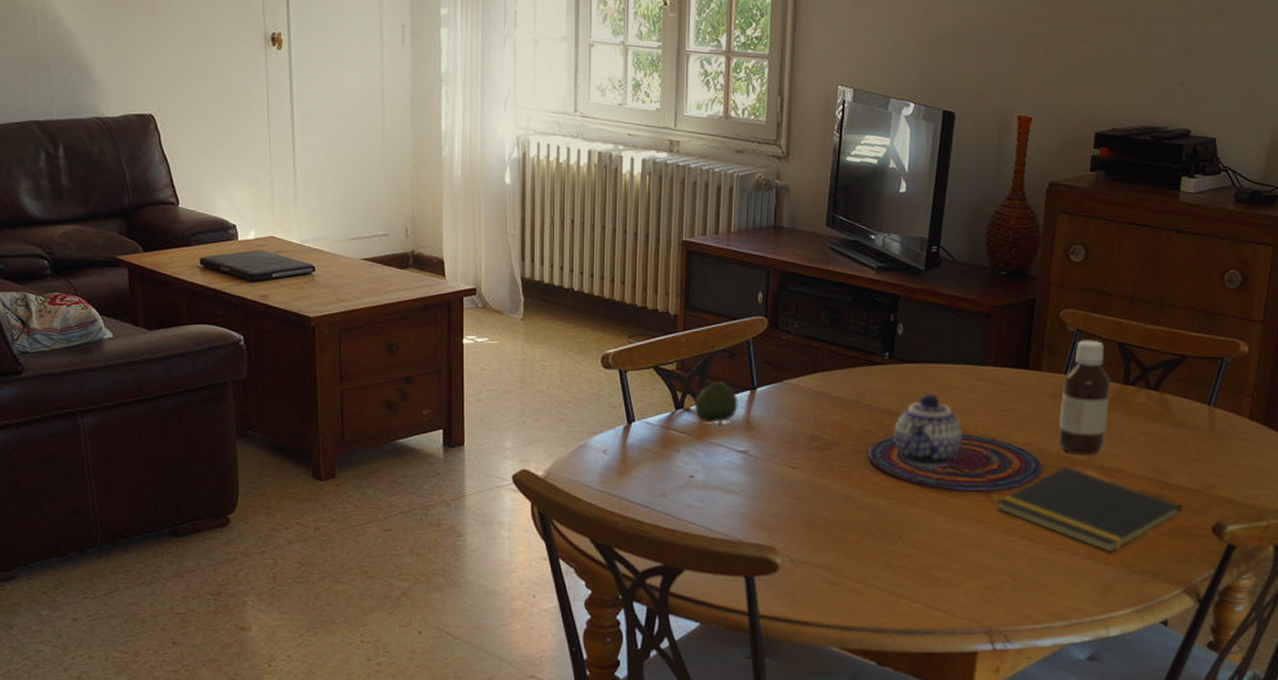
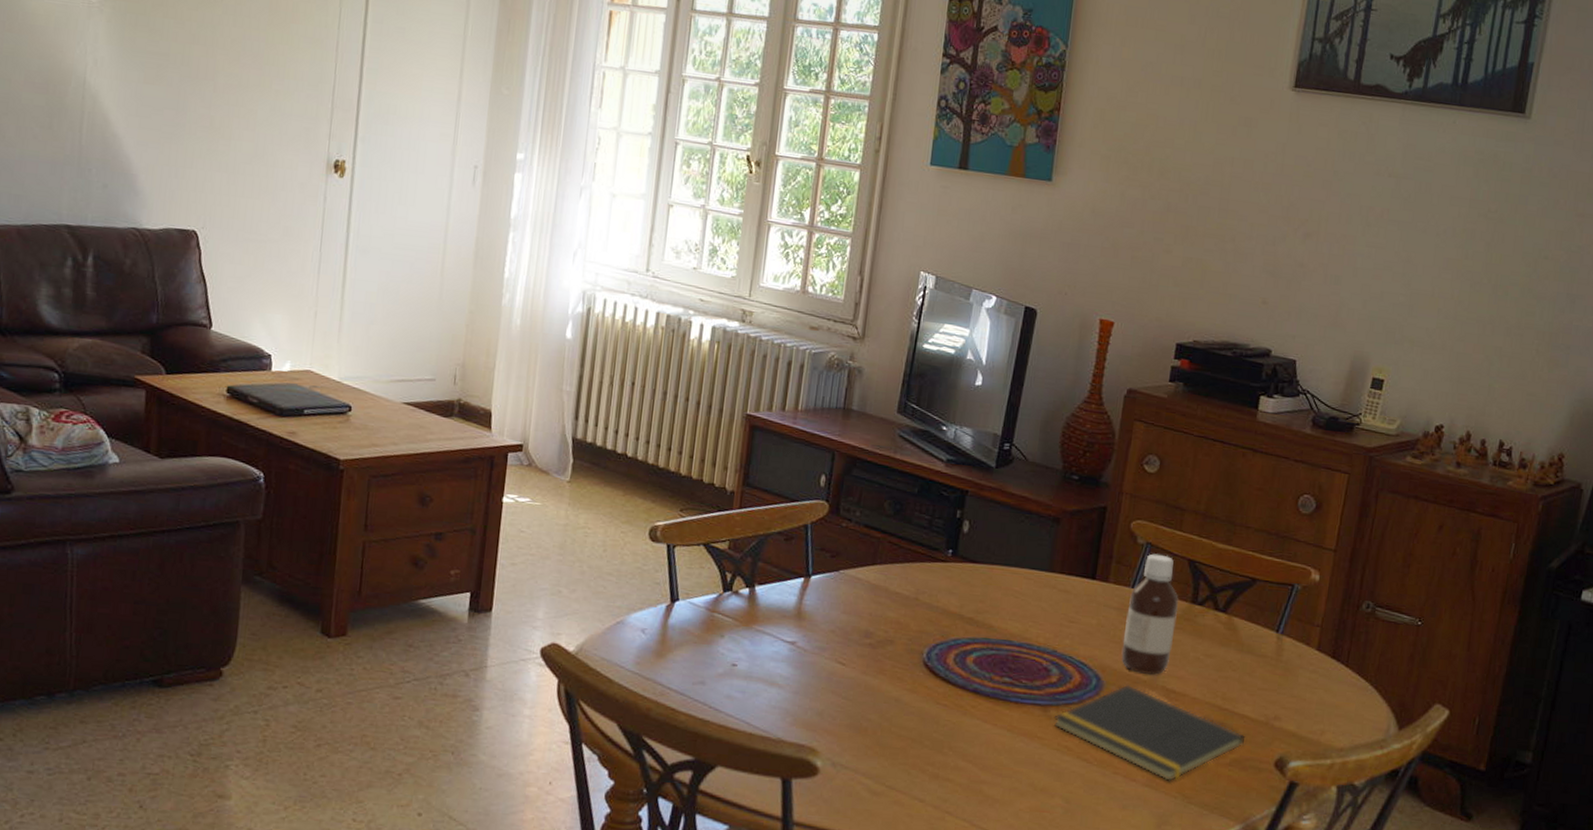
fruit: present [694,381,738,425] -> none [743,565,791,613]
teapot: present [893,394,964,467] -> none [950,597,1025,675]

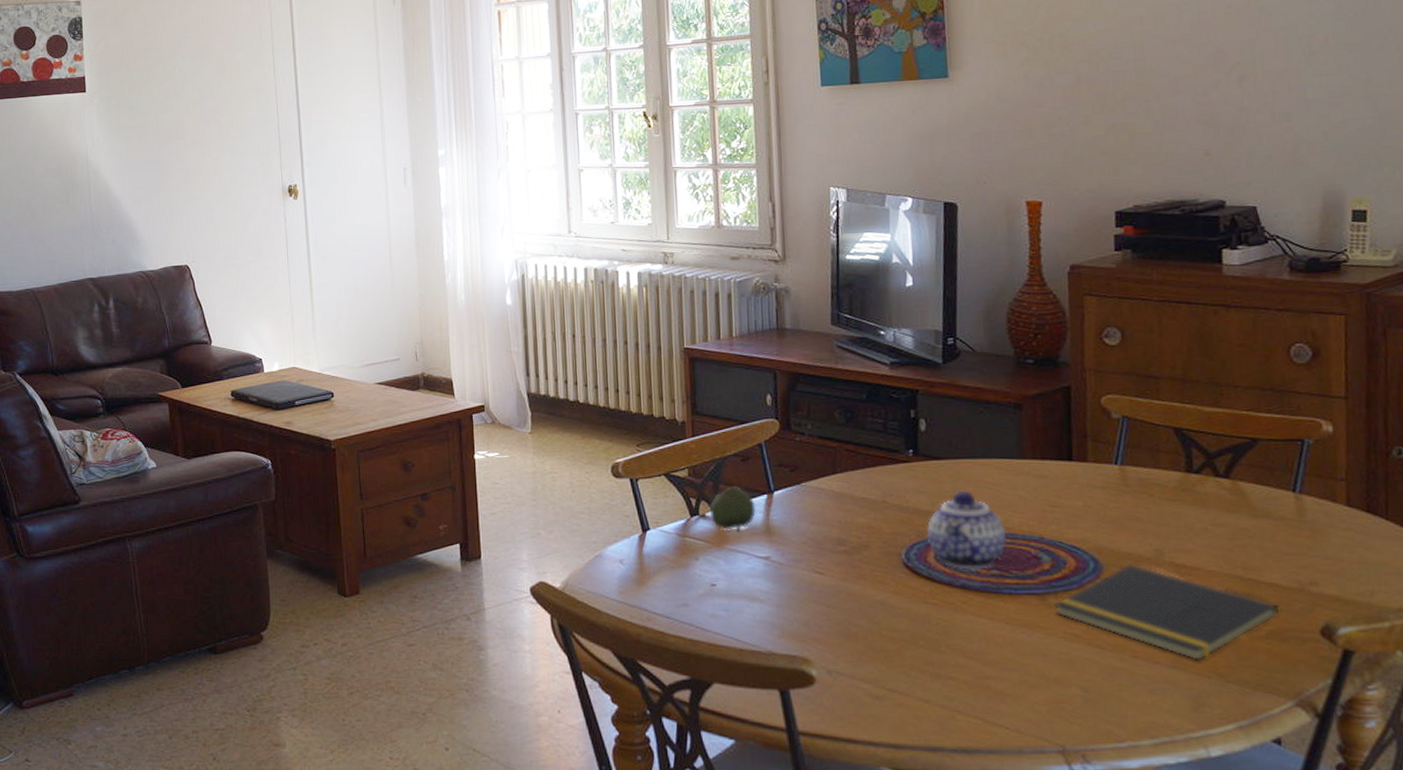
fruit: none [743,565,791,613] -> present [709,486,756,531]
teapot: none [950,597,1025,675] -> present [927,491,1007,570]
bottle: present [1121,553,1179,675] -> none [1114,426,1174,551]

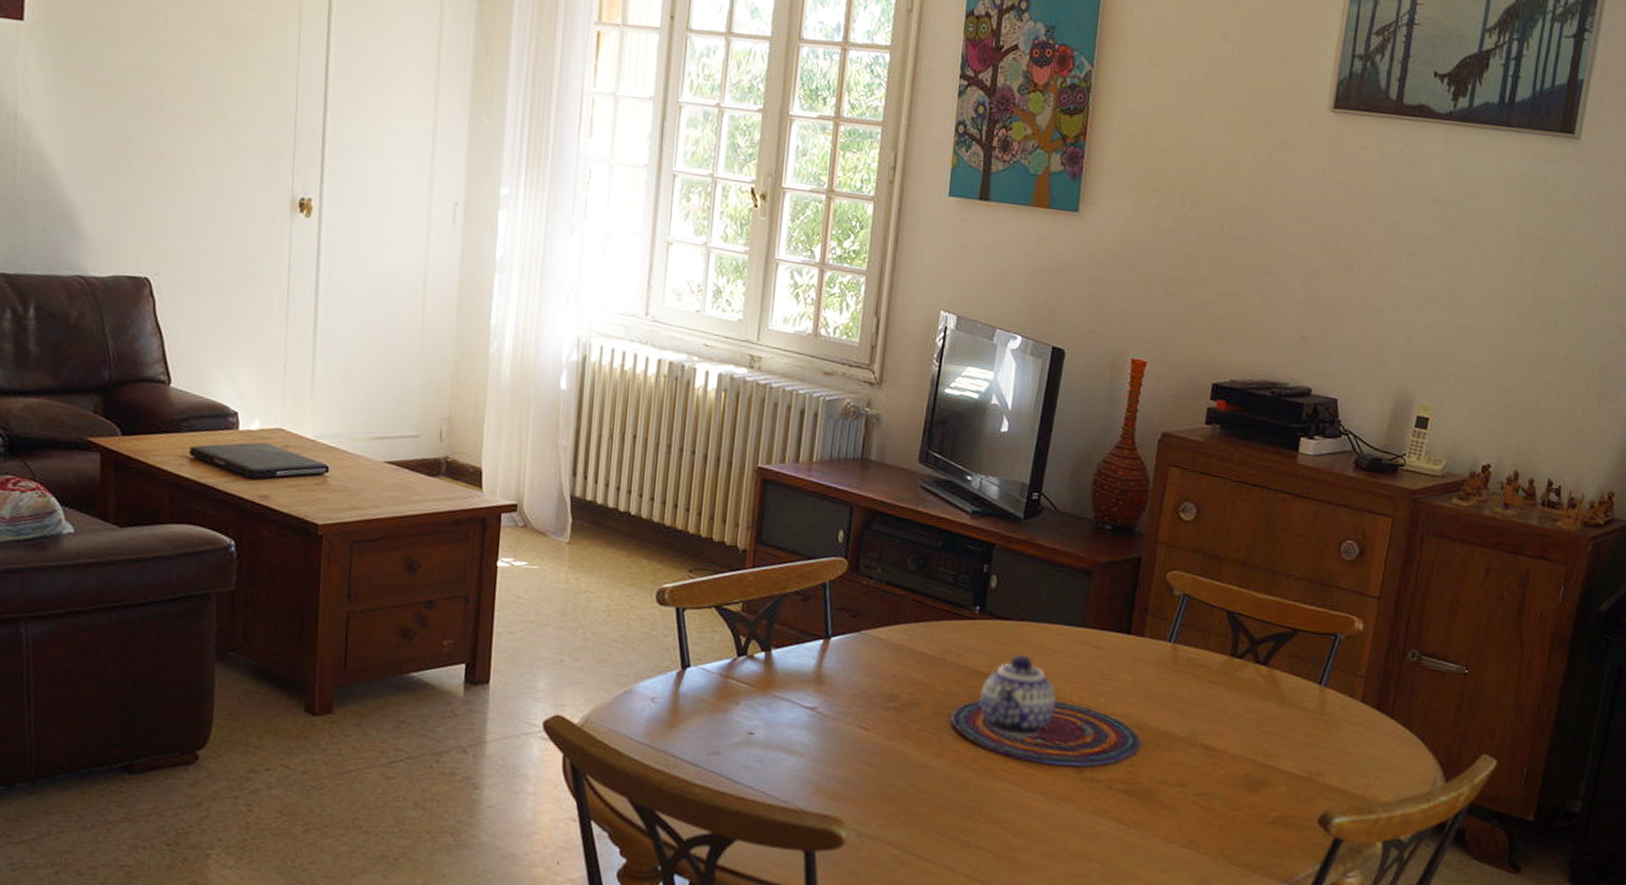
fruit: present [709,486,756,531] -> none [759,627,809,677]
notepad: present [1054,563,1280,662] -> none [1089,742,1288,843]

